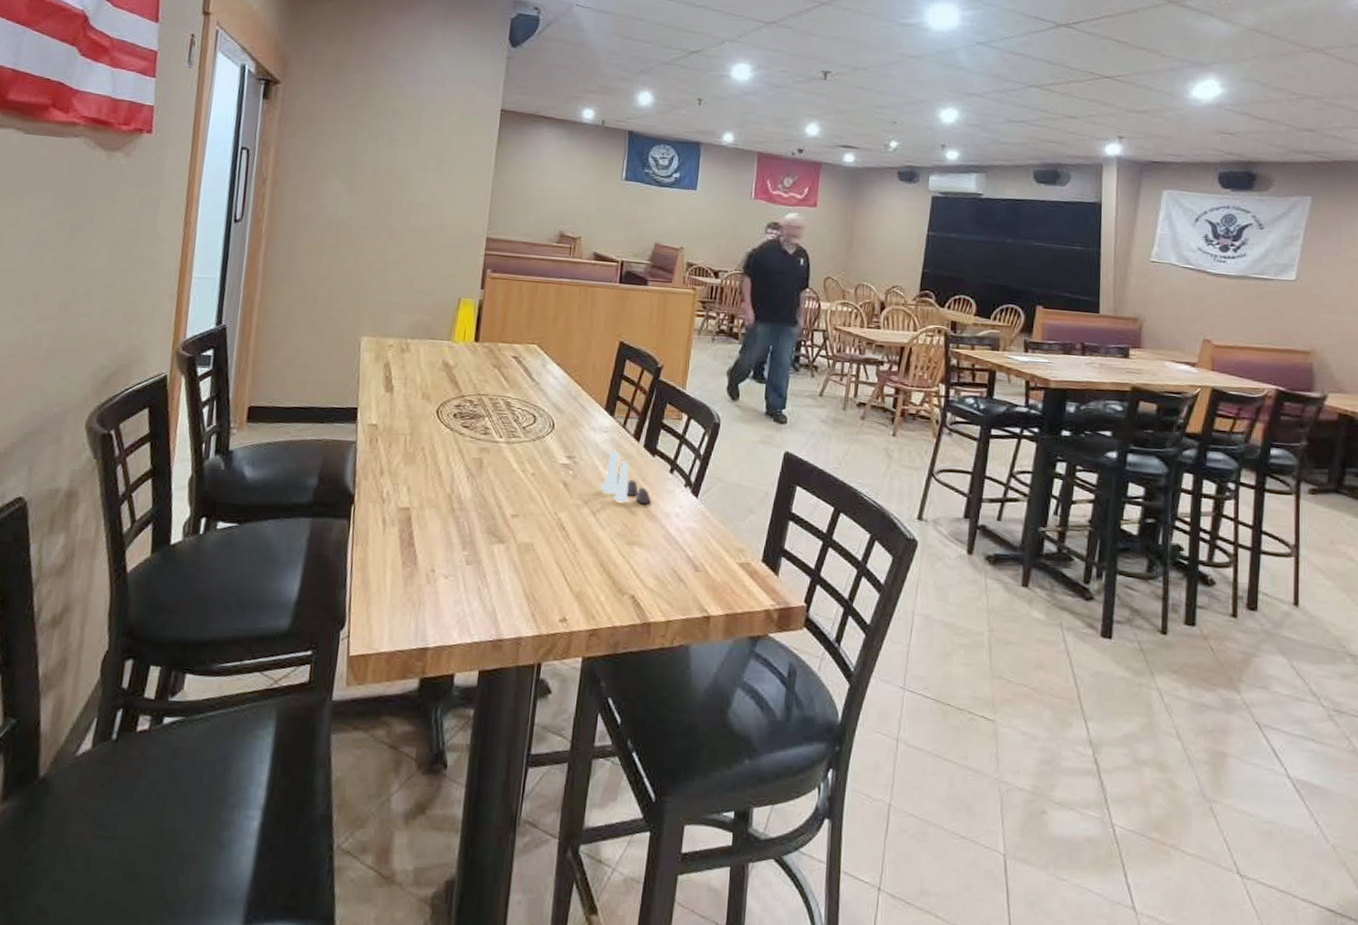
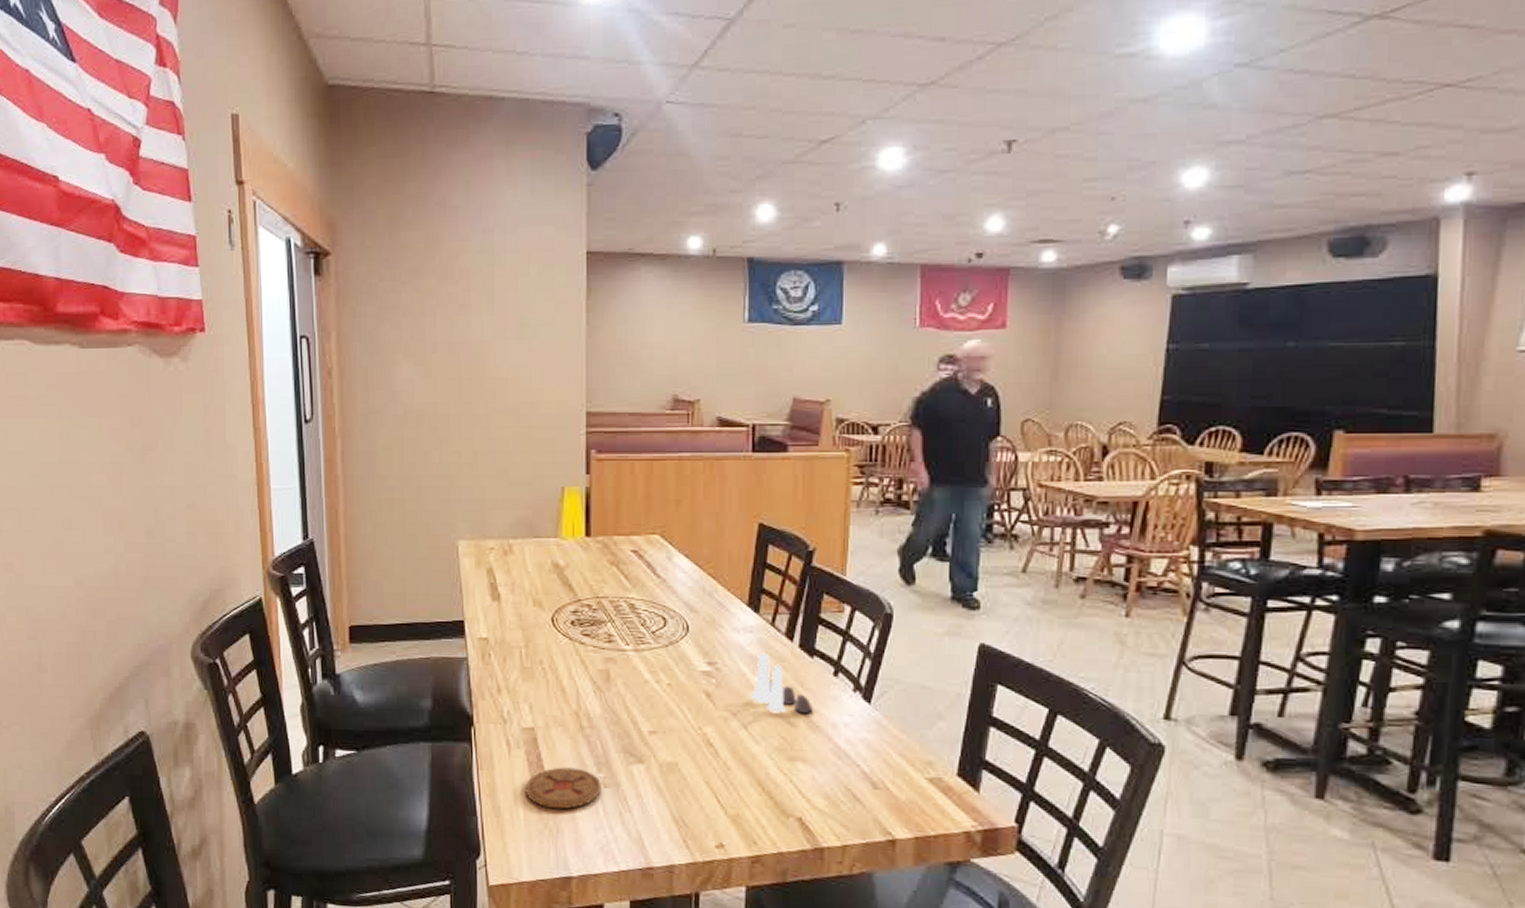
coaster: none [394,544,465,584] -> present [525,767,601,810]

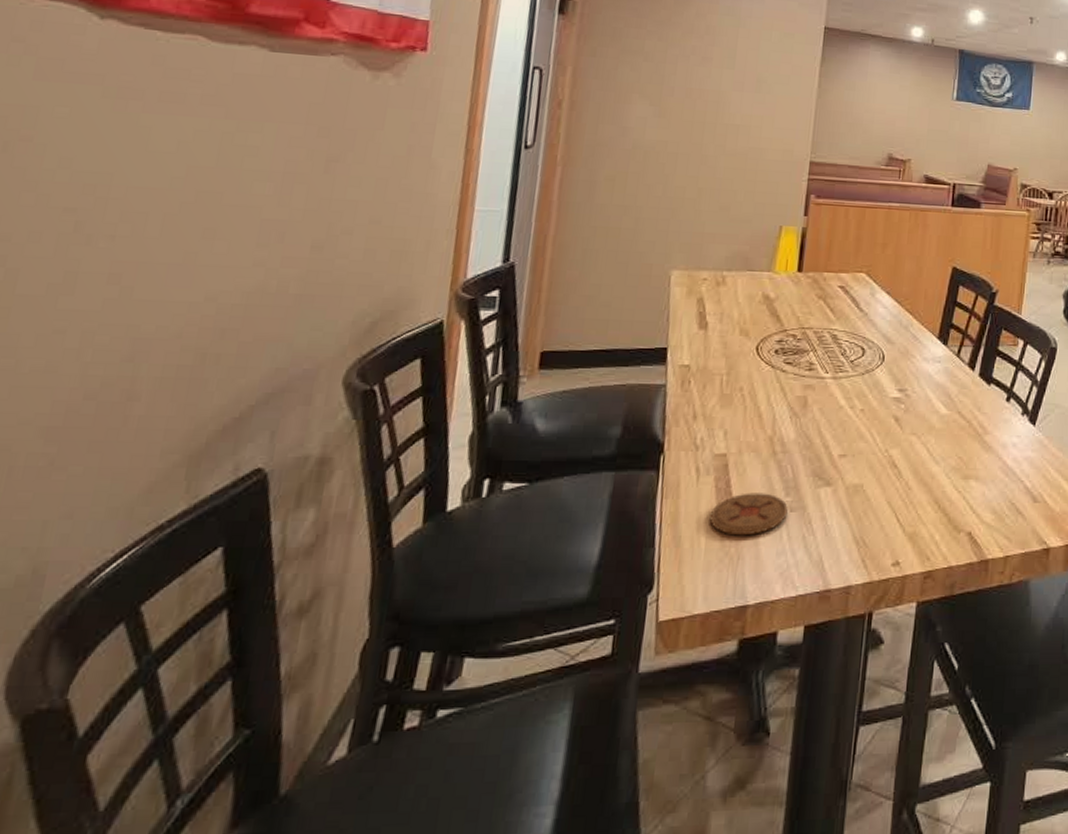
salt and pepper shaker set: present [751,653,814,714] -> none [934,381,988,436]

